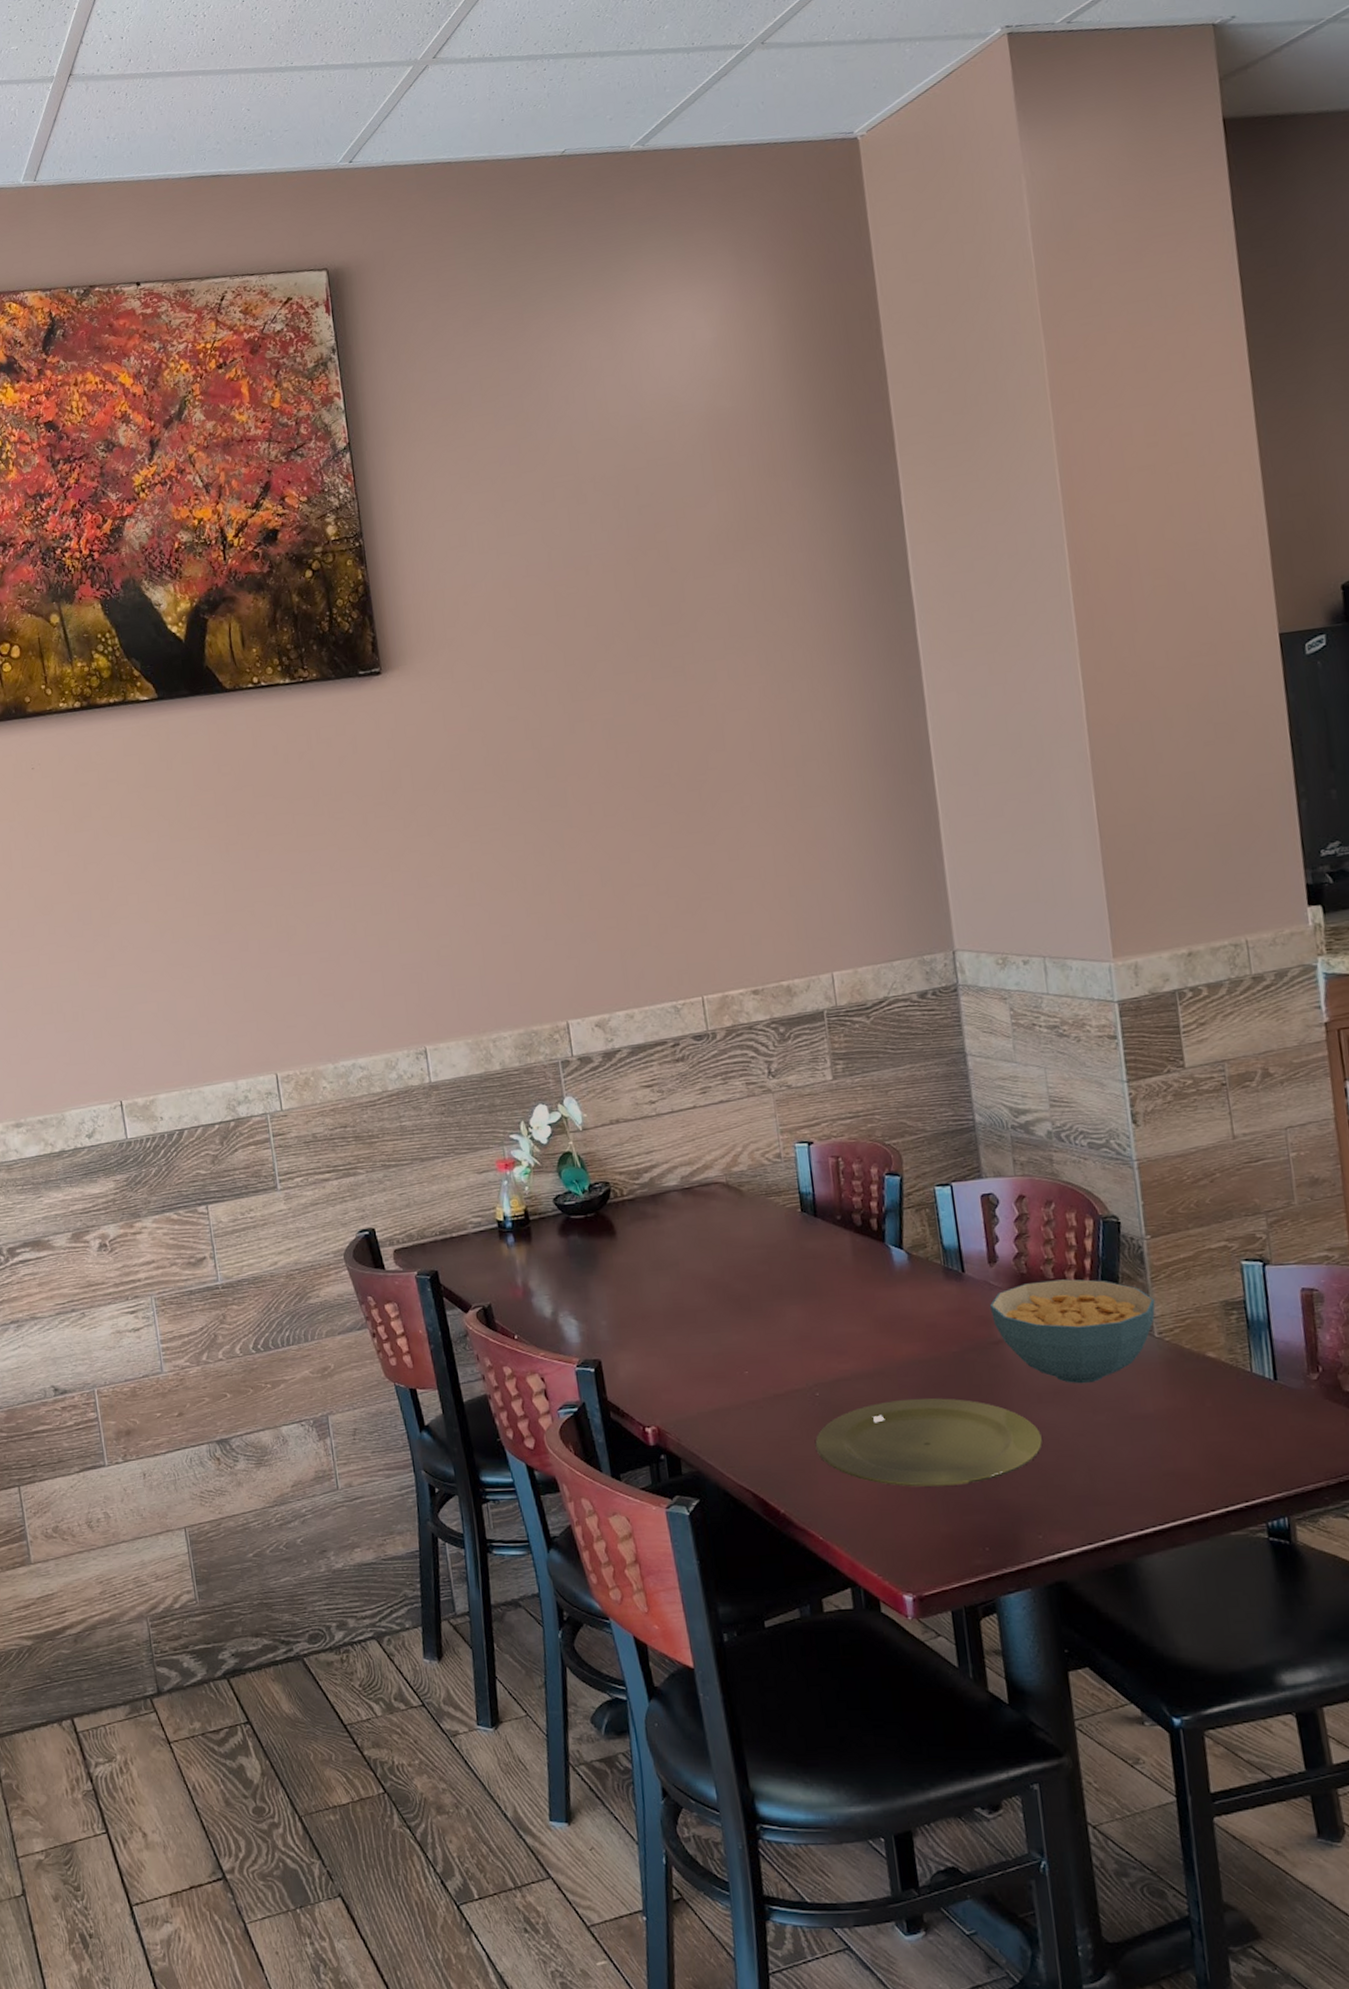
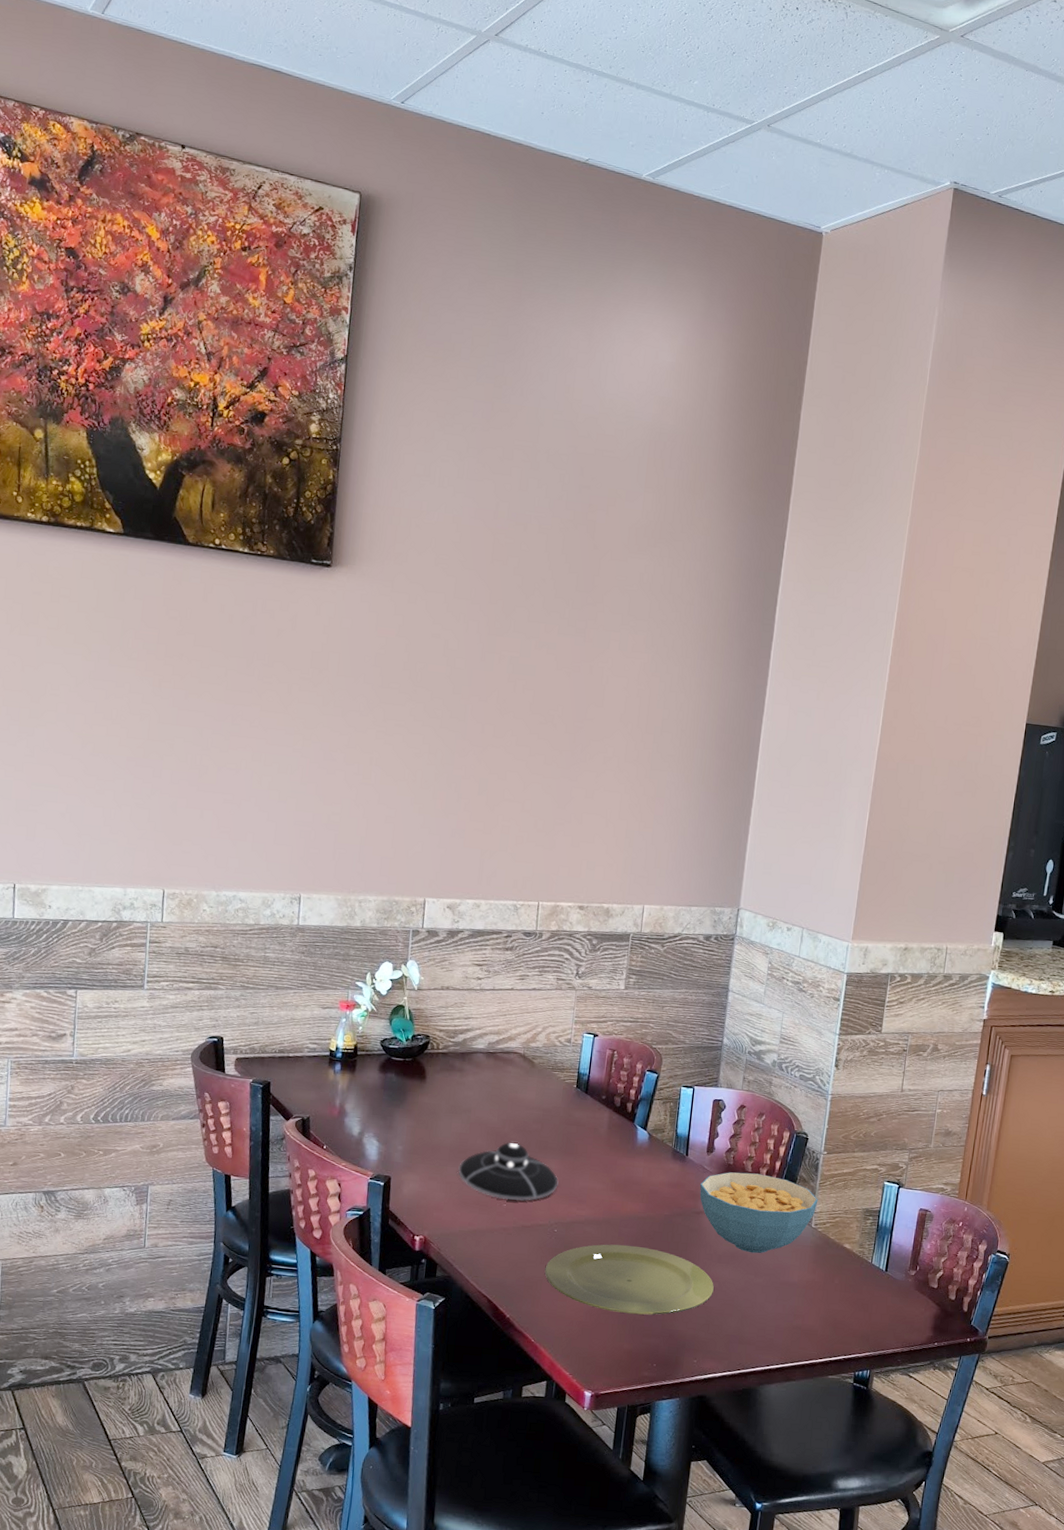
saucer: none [679,1292,807,1365] -> present [458,1142,559,1201]

